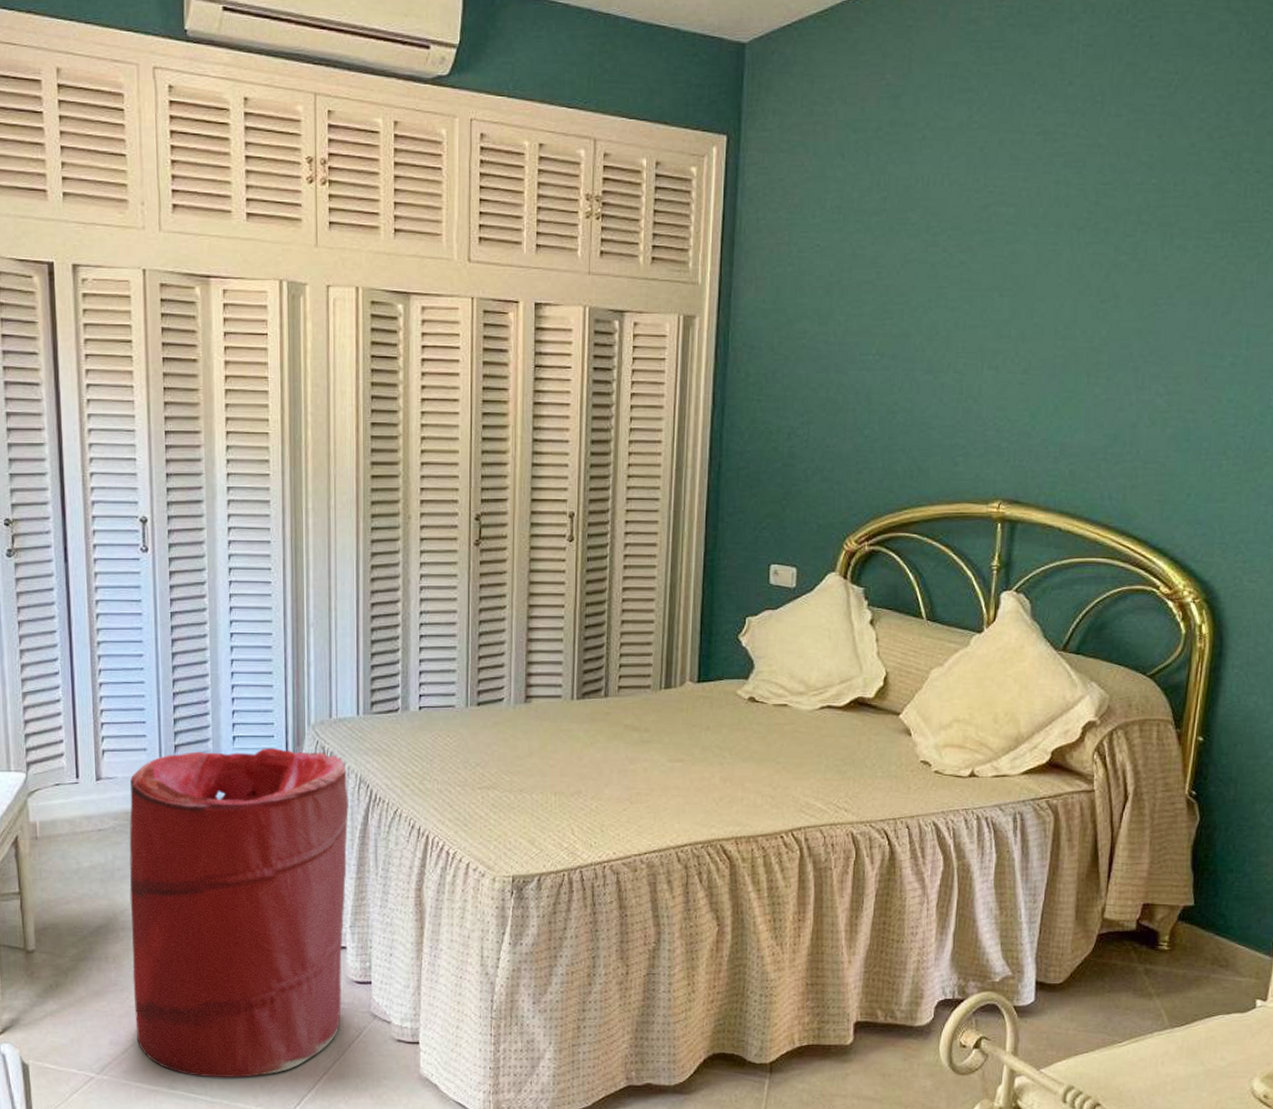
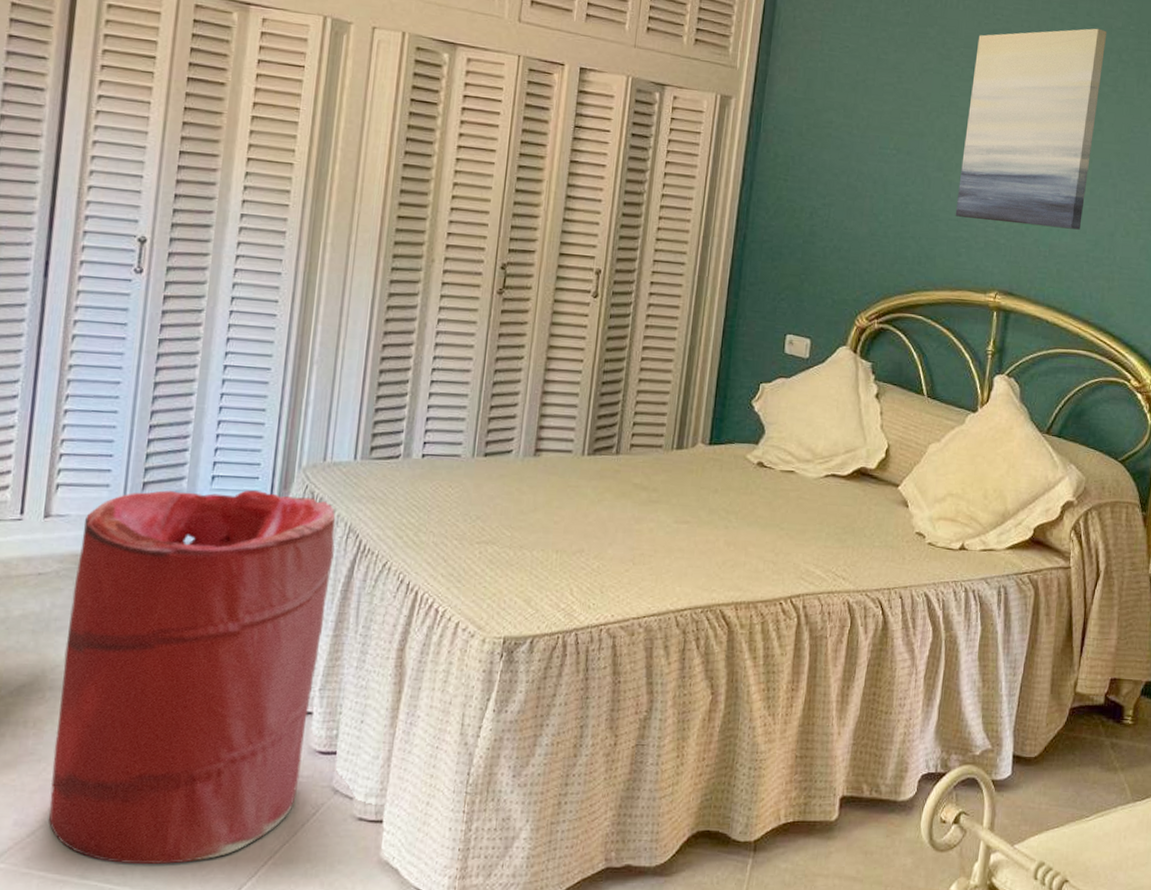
wall art: none [949,187,1123,424] -> present [955,28,1107,230]

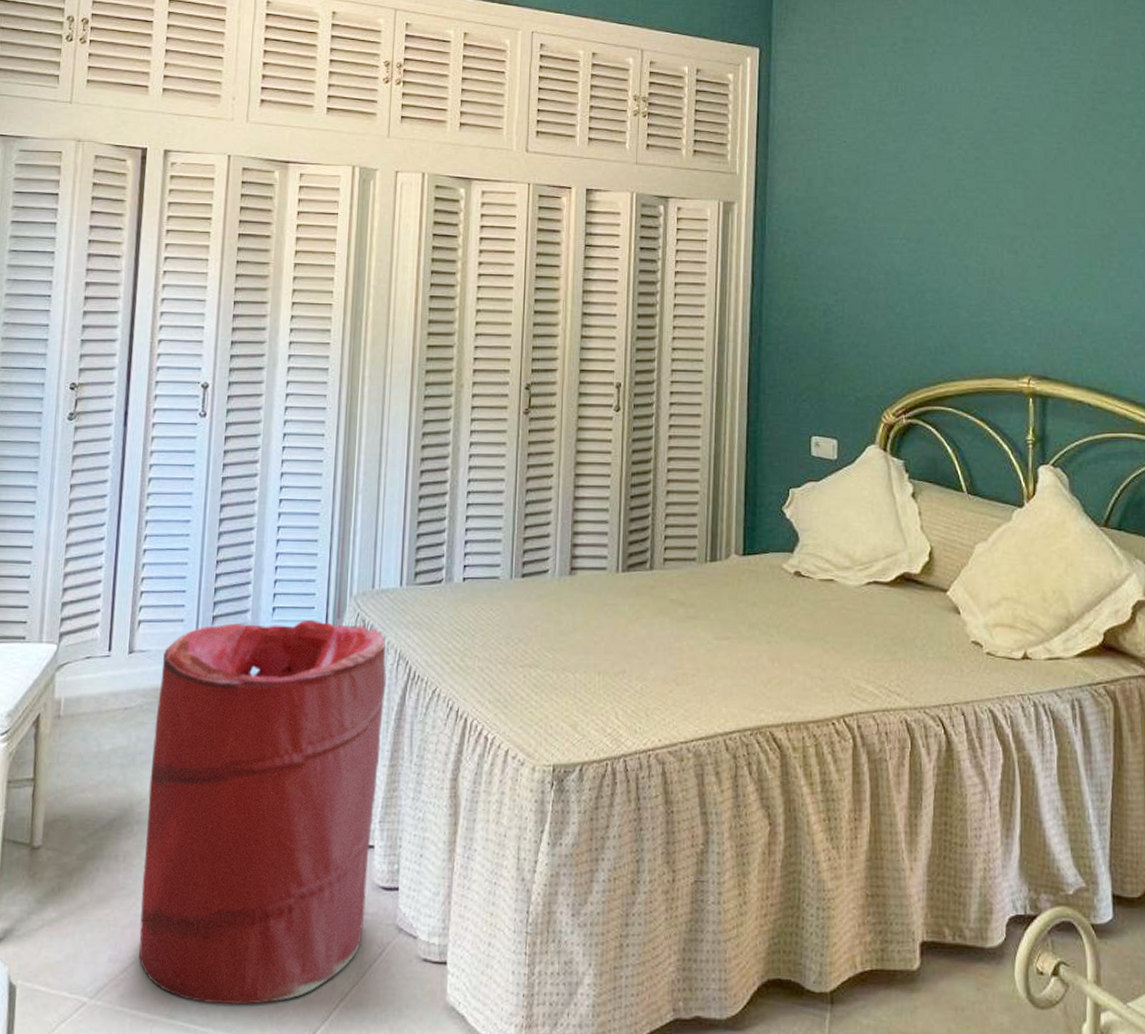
wall art: present [955,28,1107,230] -> none [975,95,1116,305]

